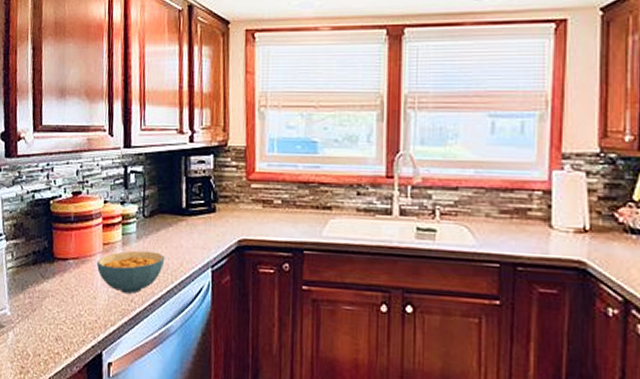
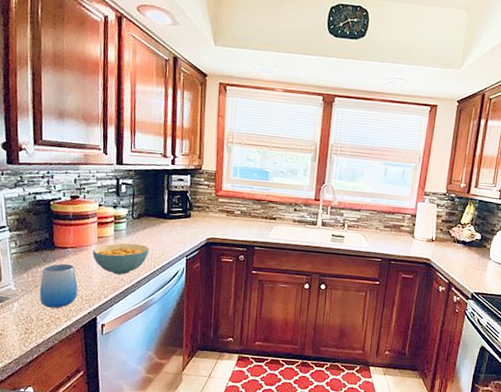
cup: none [36,280,80,340] -> present [39,263,78,308]

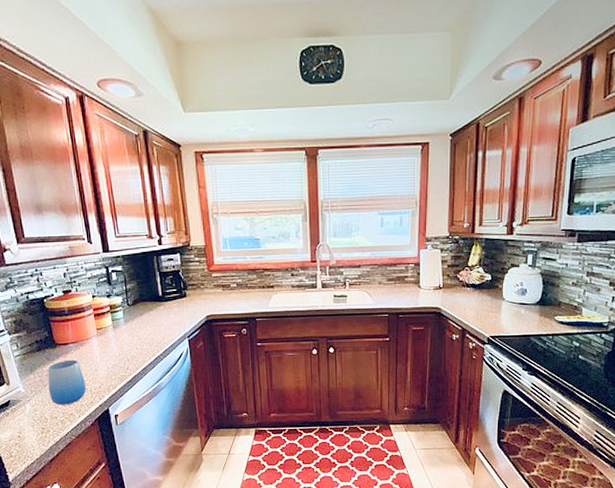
cereal bowl: present [92,243,150,275] -> none [93,330,150,364]

